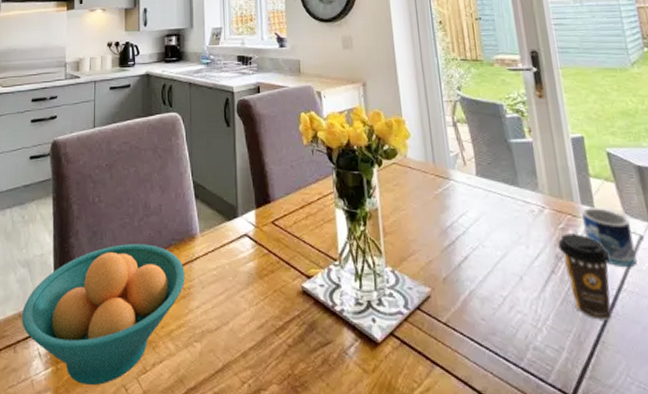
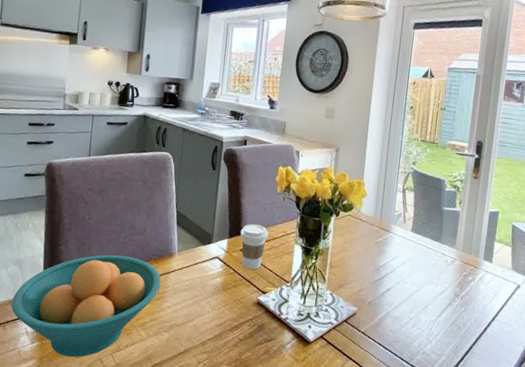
coffee cup: none [269,188,302,248] -> present [240,224,269,270]
coffee cup: present [558,233,612,320] -> none [458,279,493,339]
mug: present [581,208,637,266] -> none [480,262,514,305]

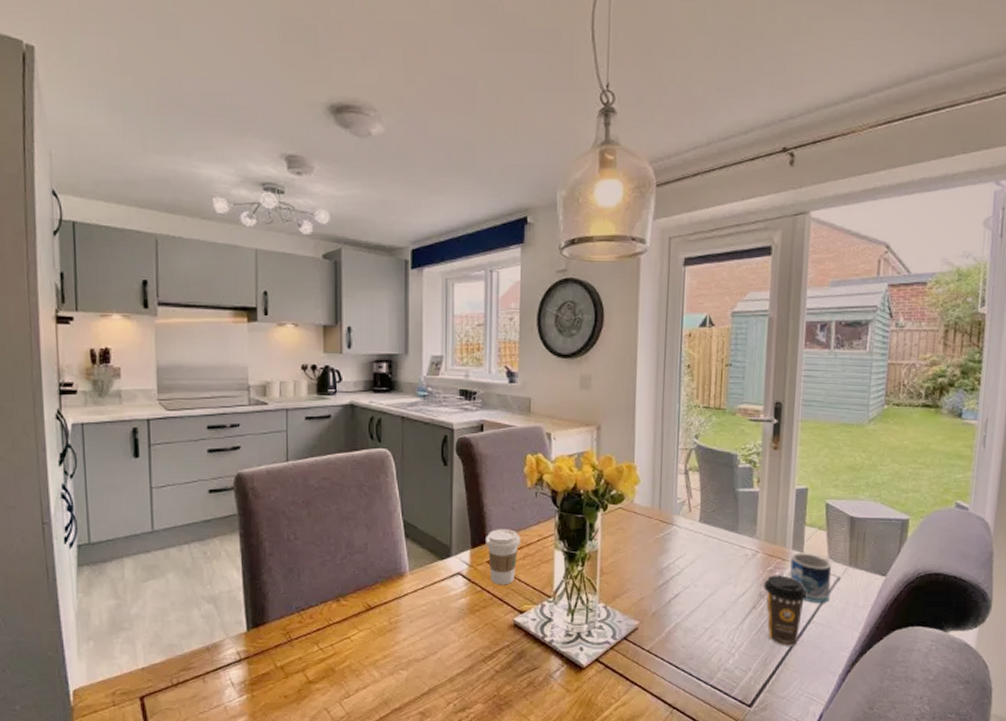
fruit bowl: present [12,254,161,357] -> none [210,581,392,708]
coffee cup: none [458,279,493,339] -> present [763,575,807,646]
mug: none [480,262,514,305] -> present [789,553,832,603]

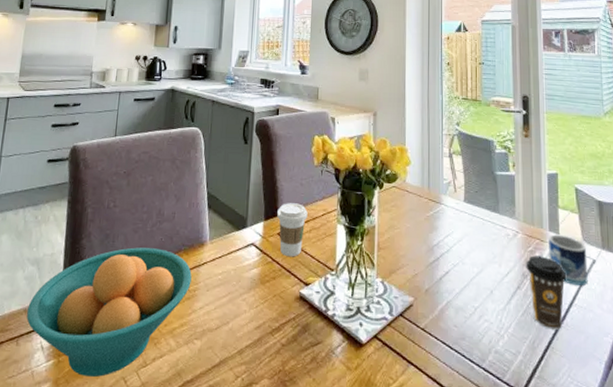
fruit bowl: none [210,581,392,708] -> present [26,247,192,377]

